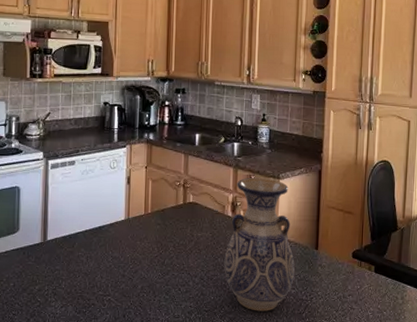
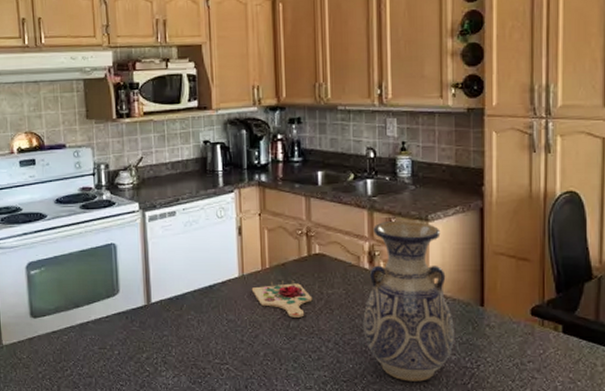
cutting board: none [134,224,185,256] -> present [251,281,313,318]

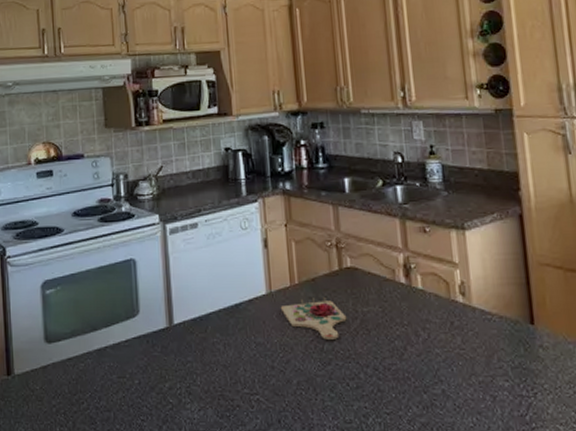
vase: present [363,220,454,382] -> none [403,229,506,413]

